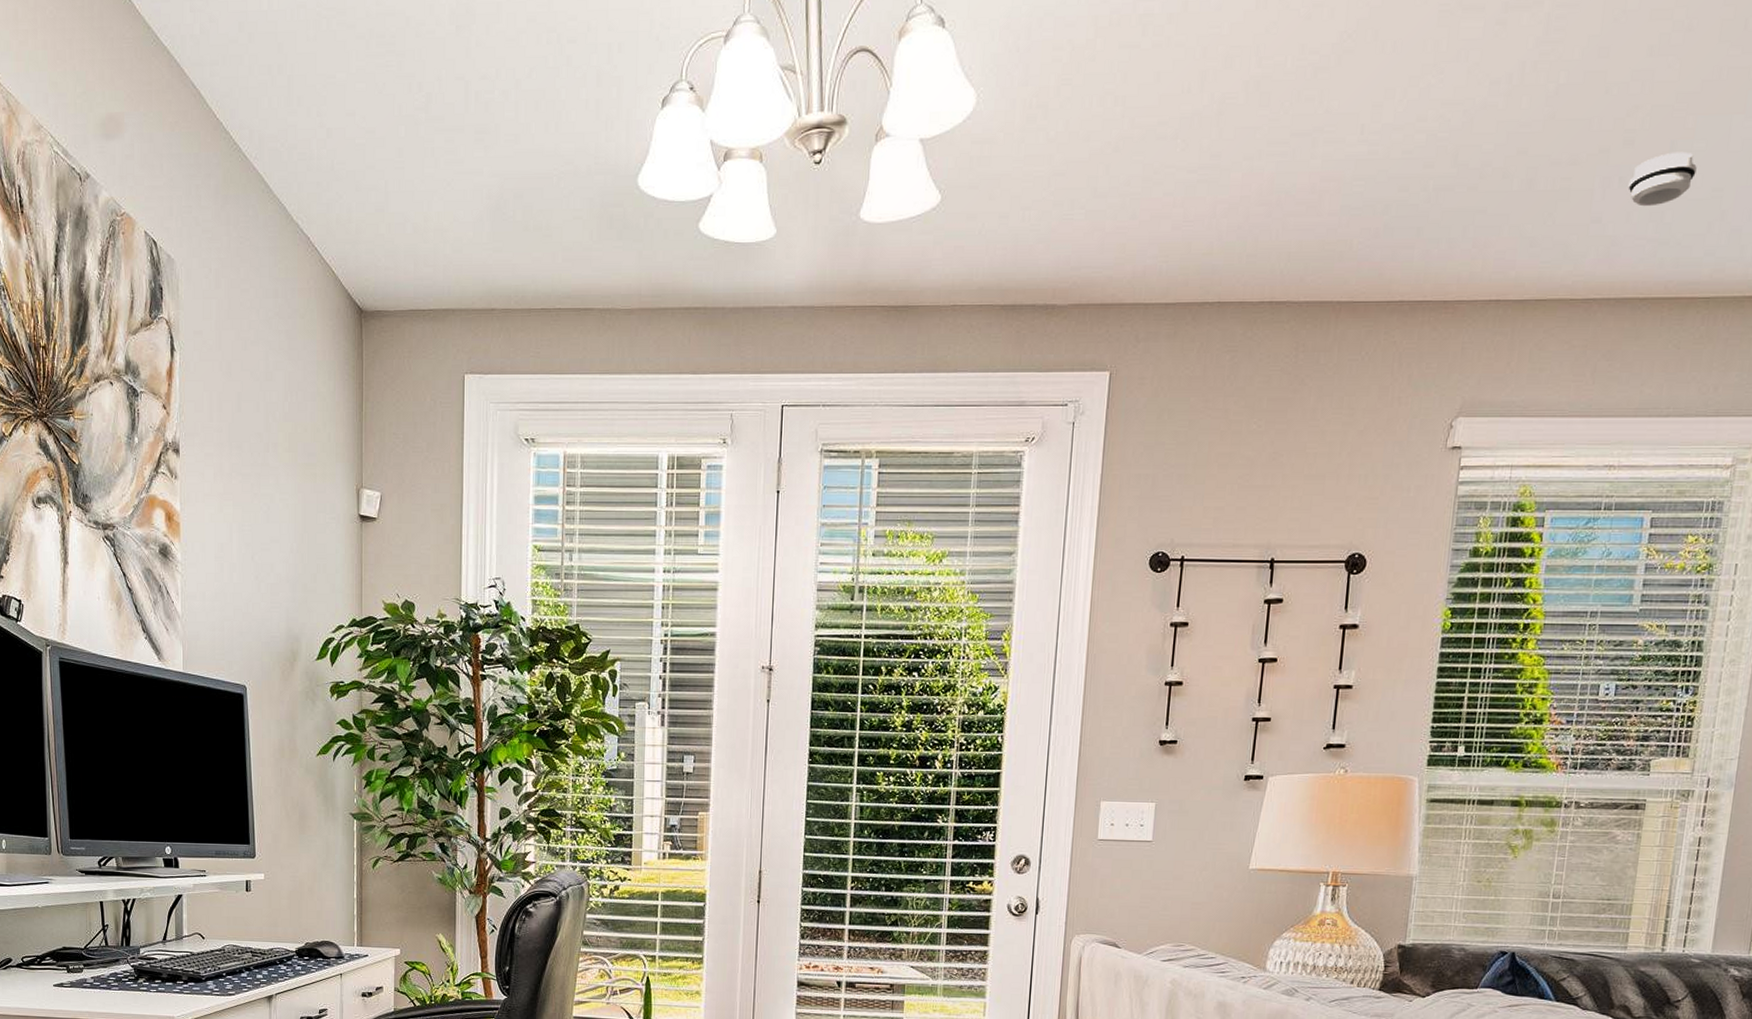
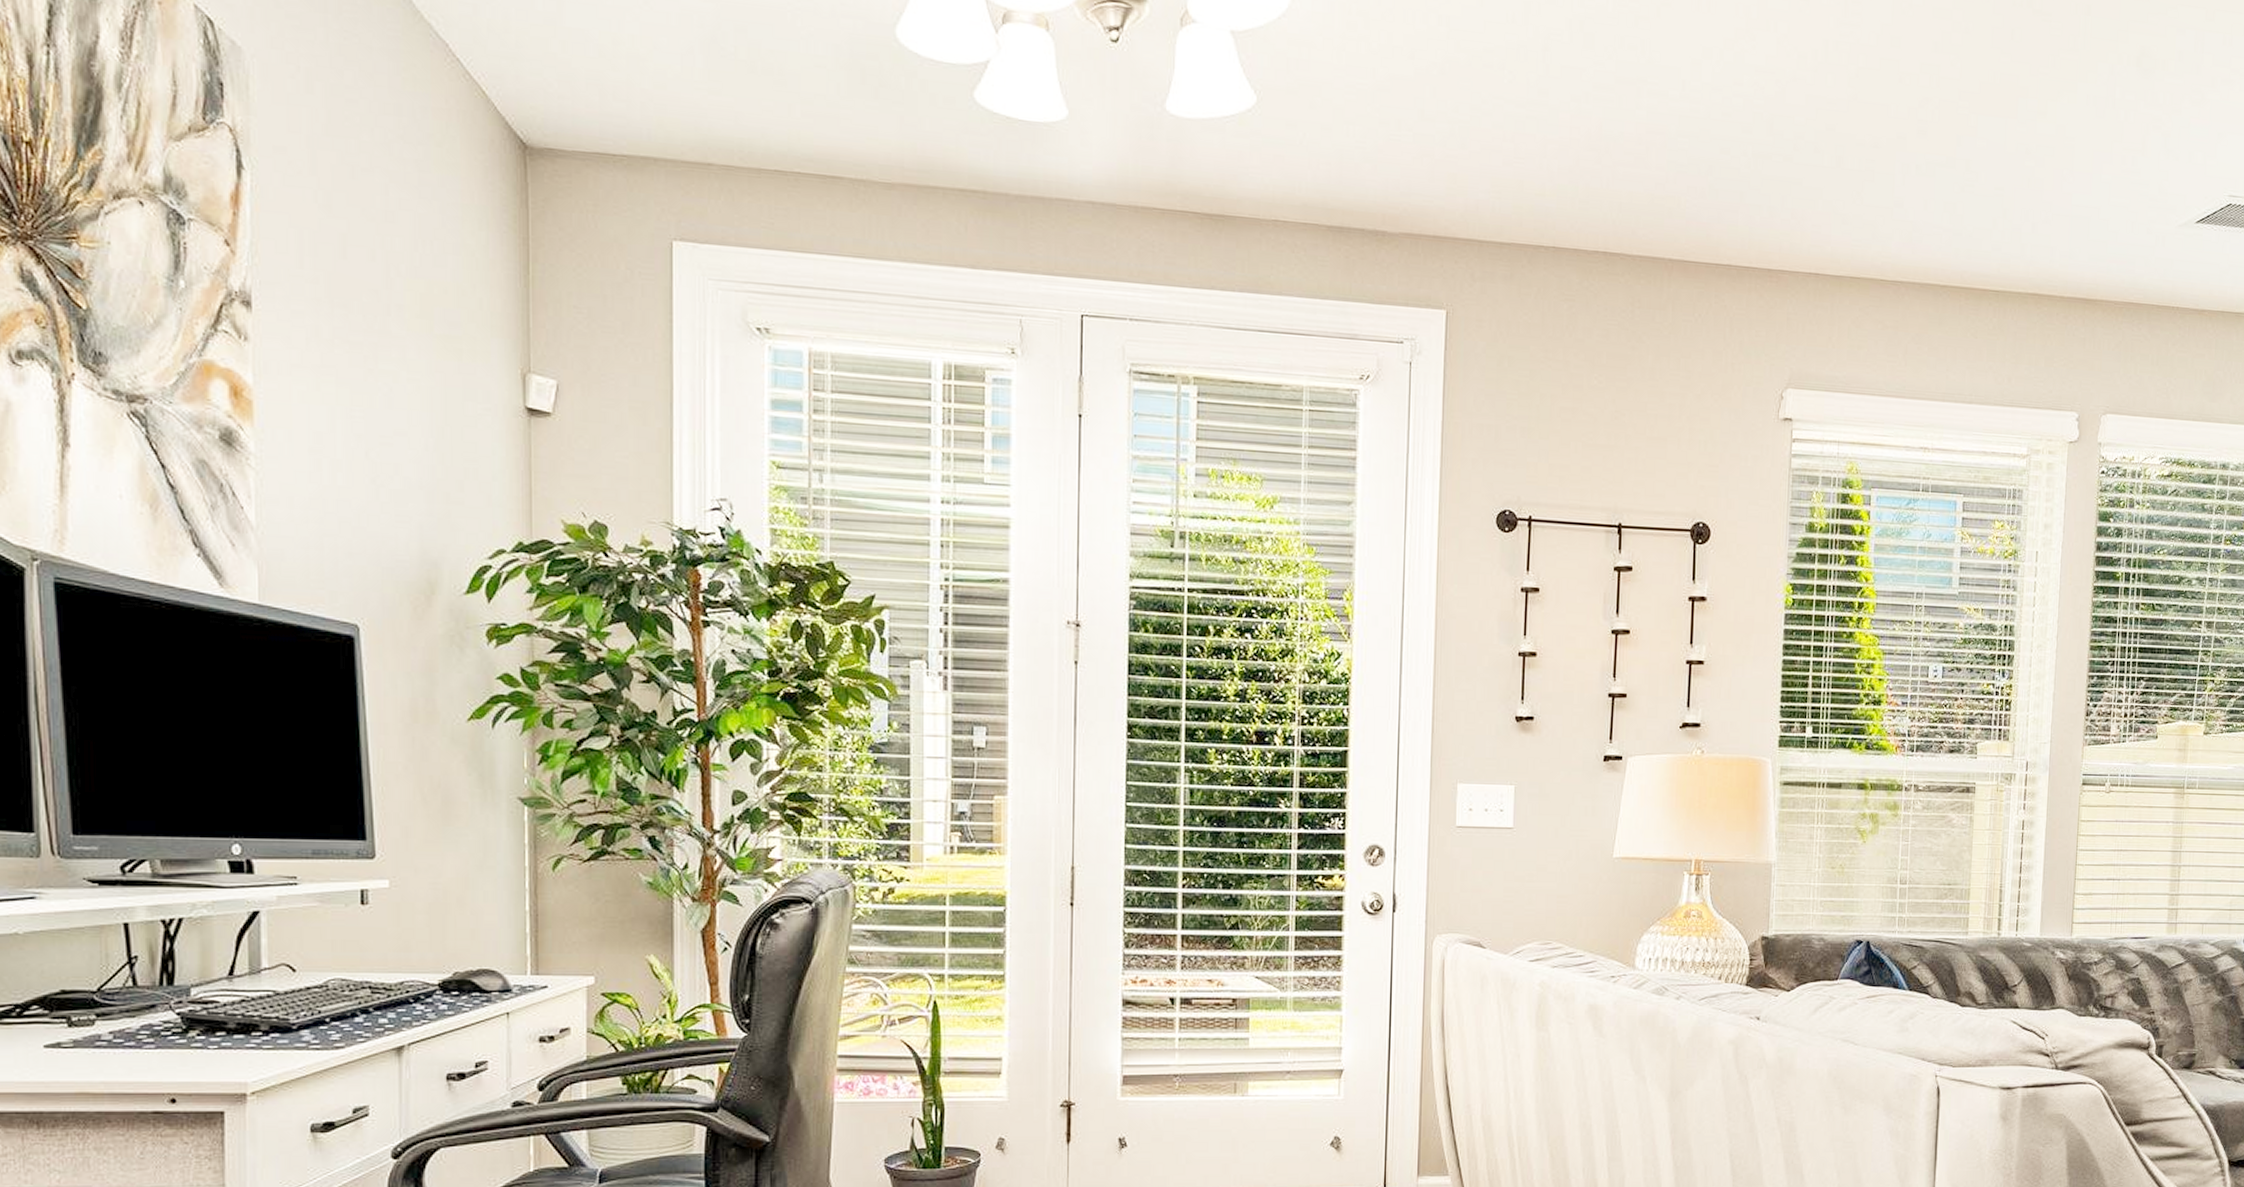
smoke detector: present [1628,151,1697,207] -> none [1924,147,1981,197]

